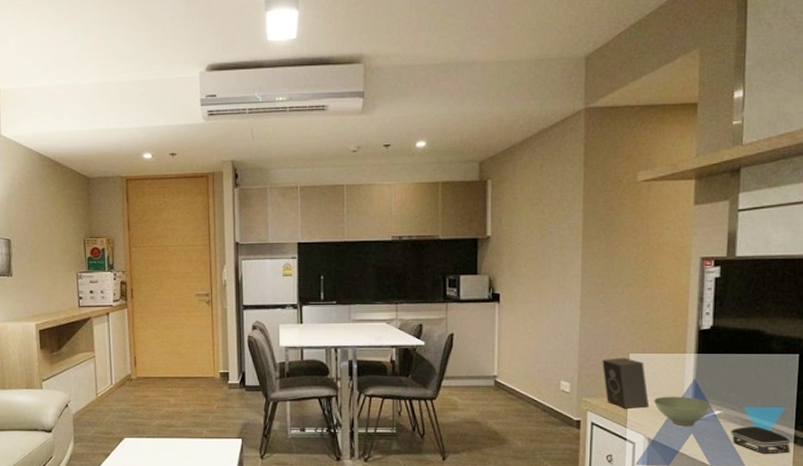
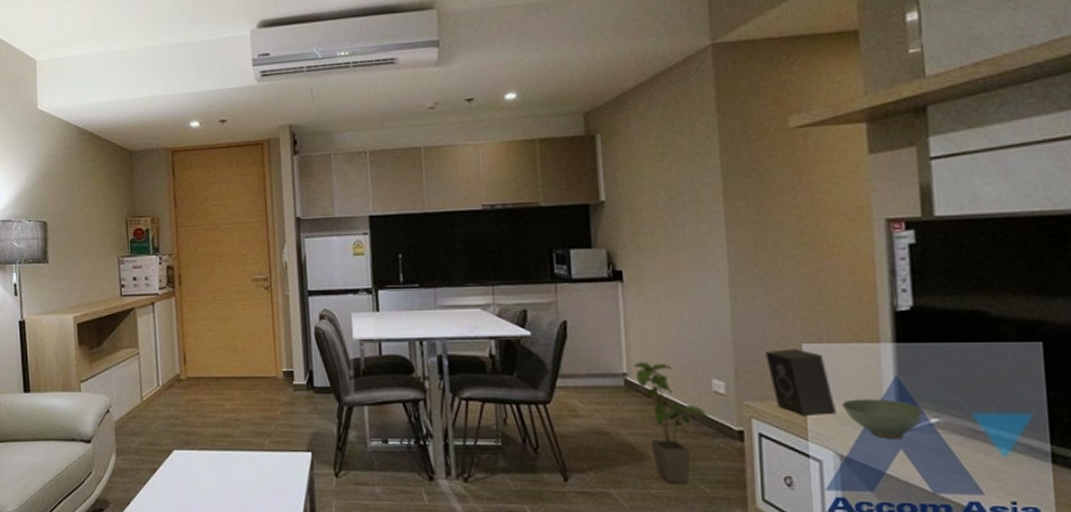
house plant: none [502,367,556,461] -> present [633,362,709,483]
wireless router: present [731,426,791,455] -> none [956,439,1049,479]

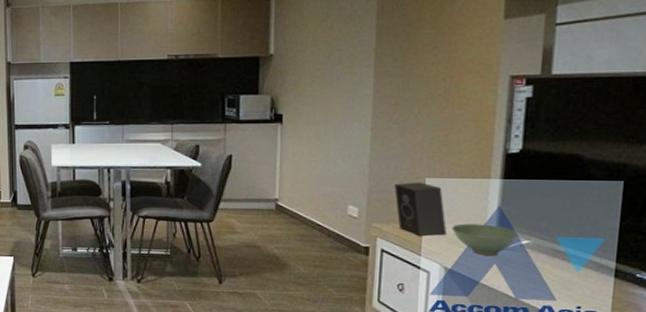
house plant: present [633,362,709,483] -> none [284,190,342,287]

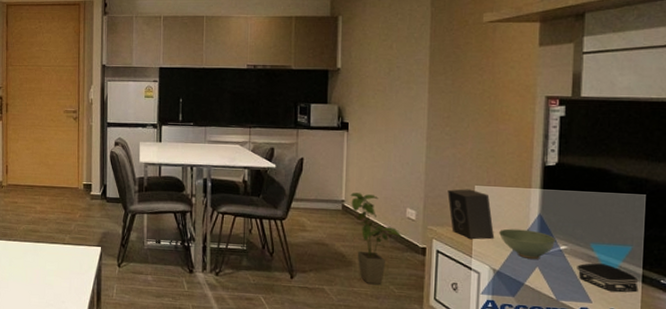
house plant: none [284,190,342,287] -> present [350,192,402,284]
wireless router: none [540,258,611,289] -> present [577,263,639,293]

